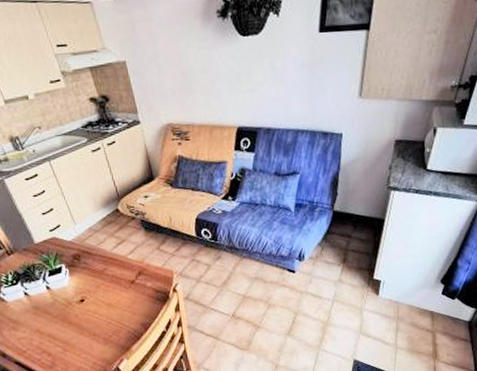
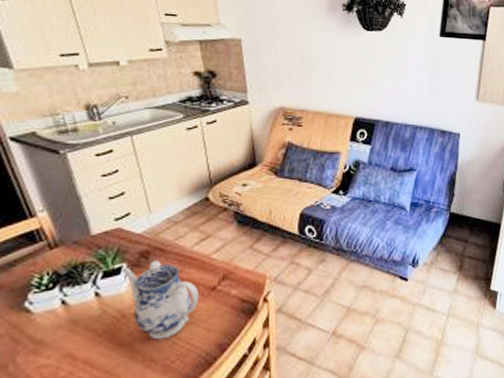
teapot: none [62,261,123,321] -> present [121,260,200,340]

